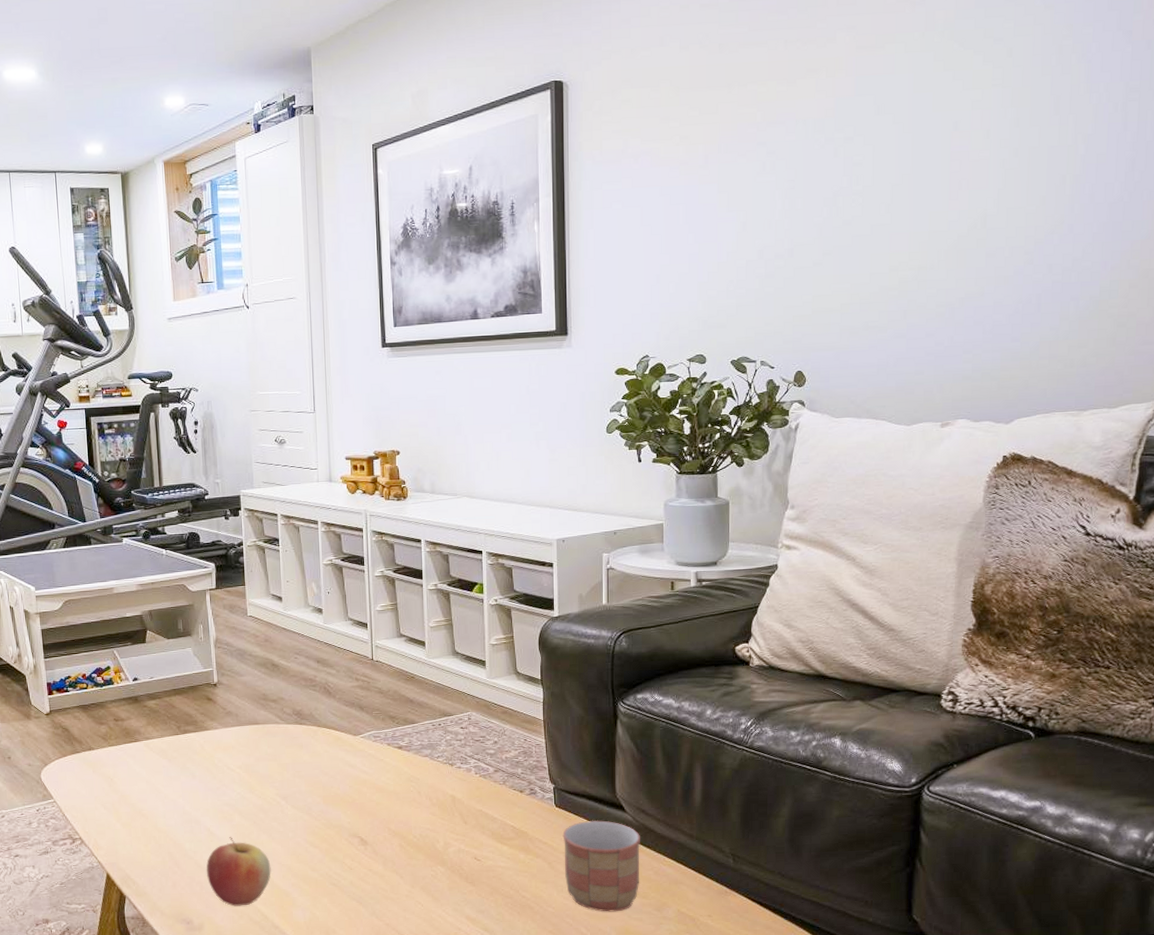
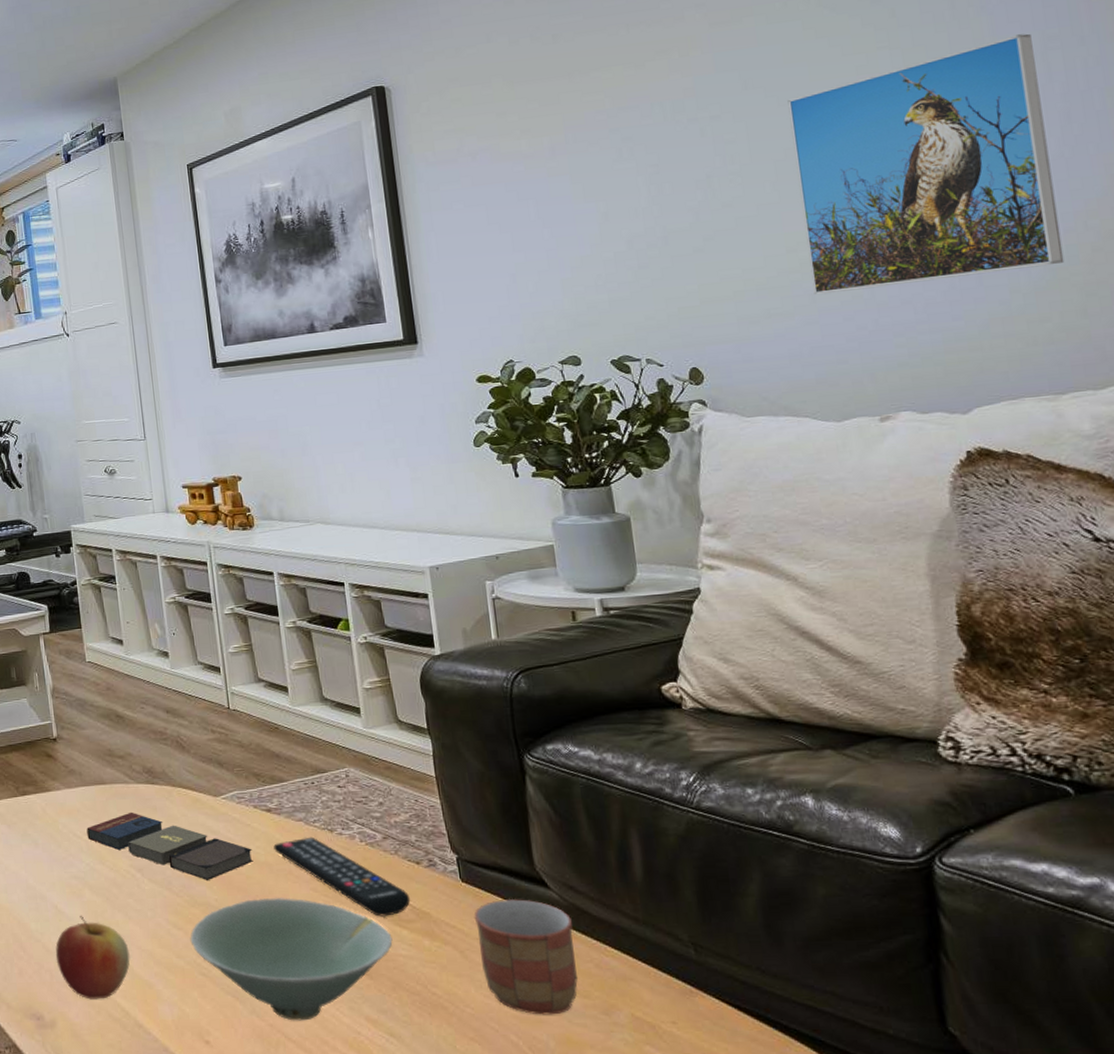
book set: none [239,748,383,806] -> present [86,812,253,880]
bowl: none [324,820,494,921] -> present [190,898,393,1021]
remote control: none [402,770,512,836] -> present [273,836,411,917]
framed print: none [906,83,1117,312] -> present [787,33,1065,295]

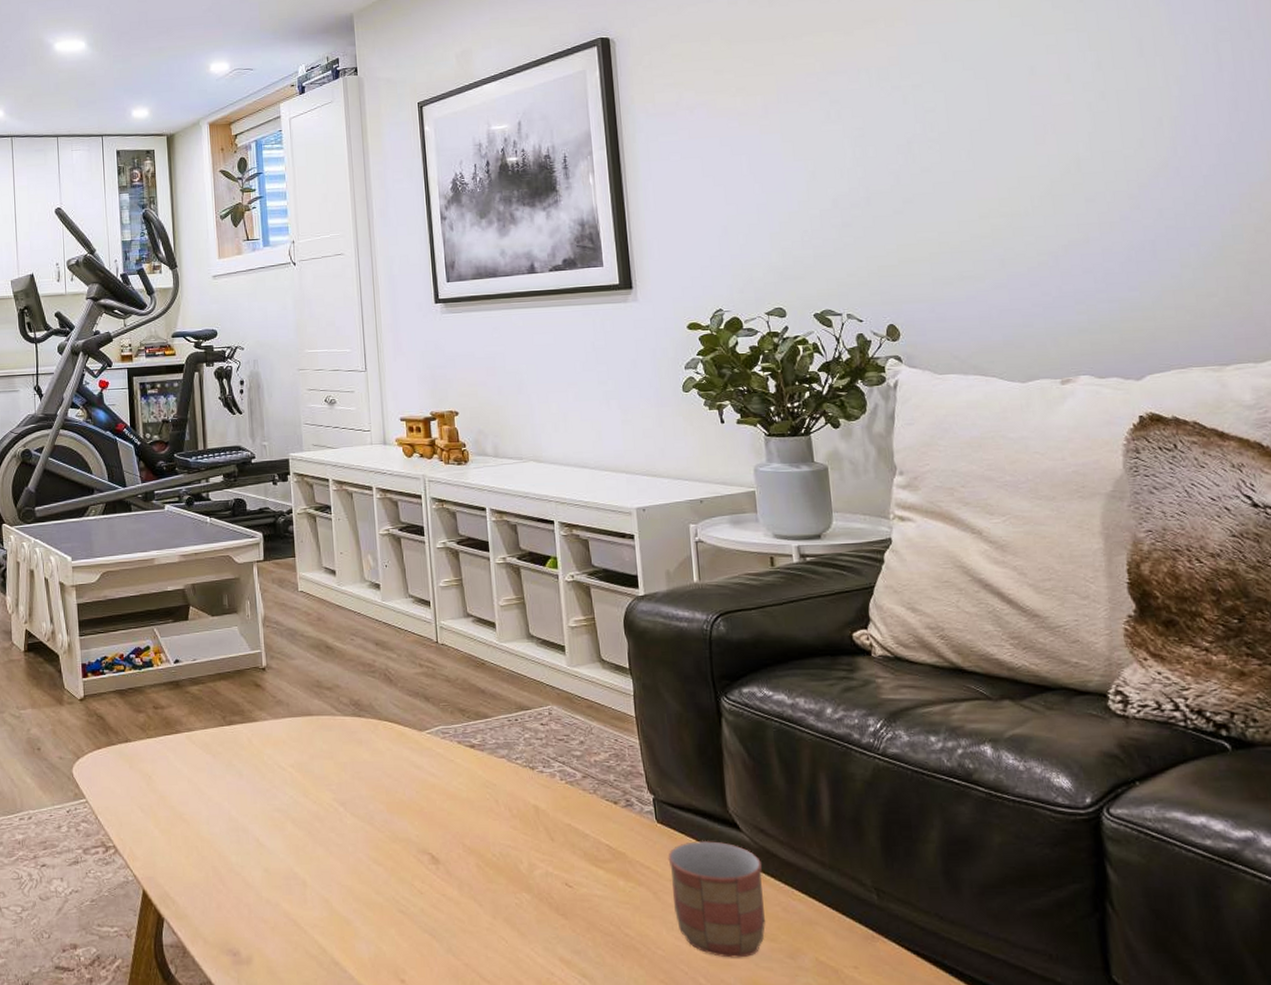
apple: present [55,915,130,1000] -> none [255,848,330,936]
book set: present [86,812,253,880] -> none [291,744,455,816]
bowl: present [190,898,393,1021] -> none [390,835,589,961]
remote control: present [273,836,411,917] -> none [476,774,607,856]
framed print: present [787,33,1065,295] -> none [983,25,1230,260]

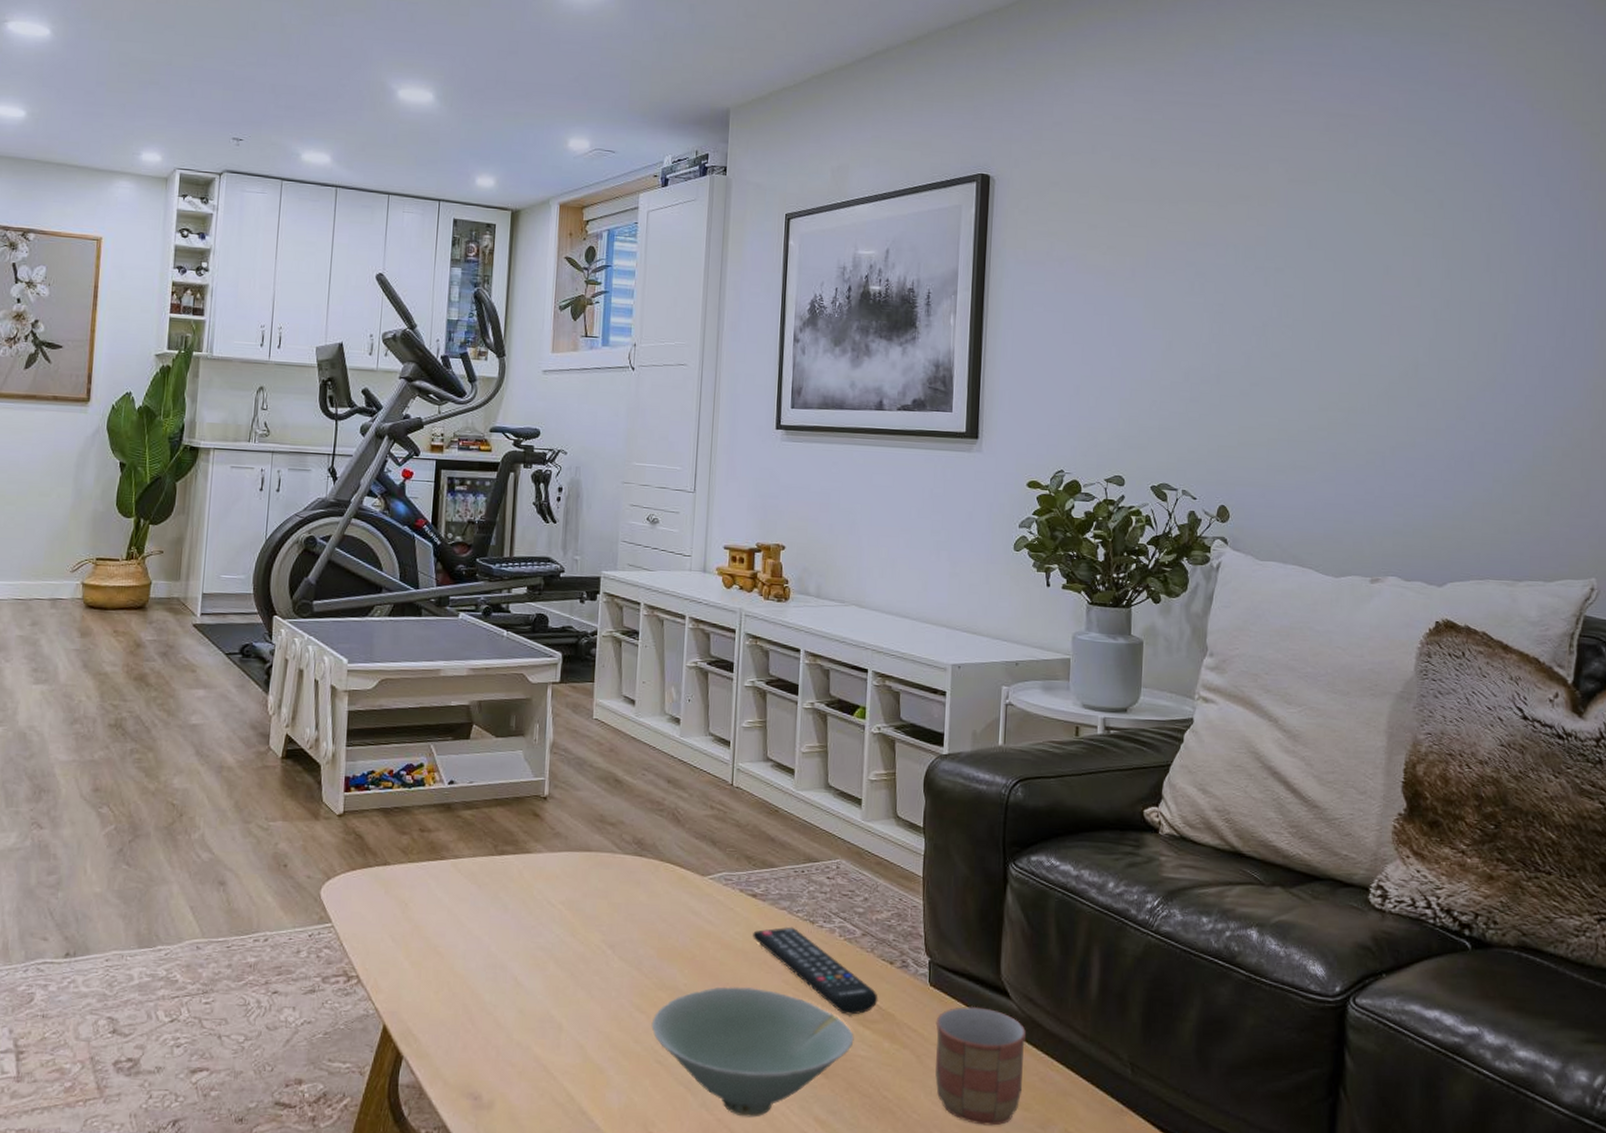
bowl: none [390,835,589,961] -> present [651,986,854,1118]
remote control: none [476,774,607,856] -> present [753,926,878,1015]

